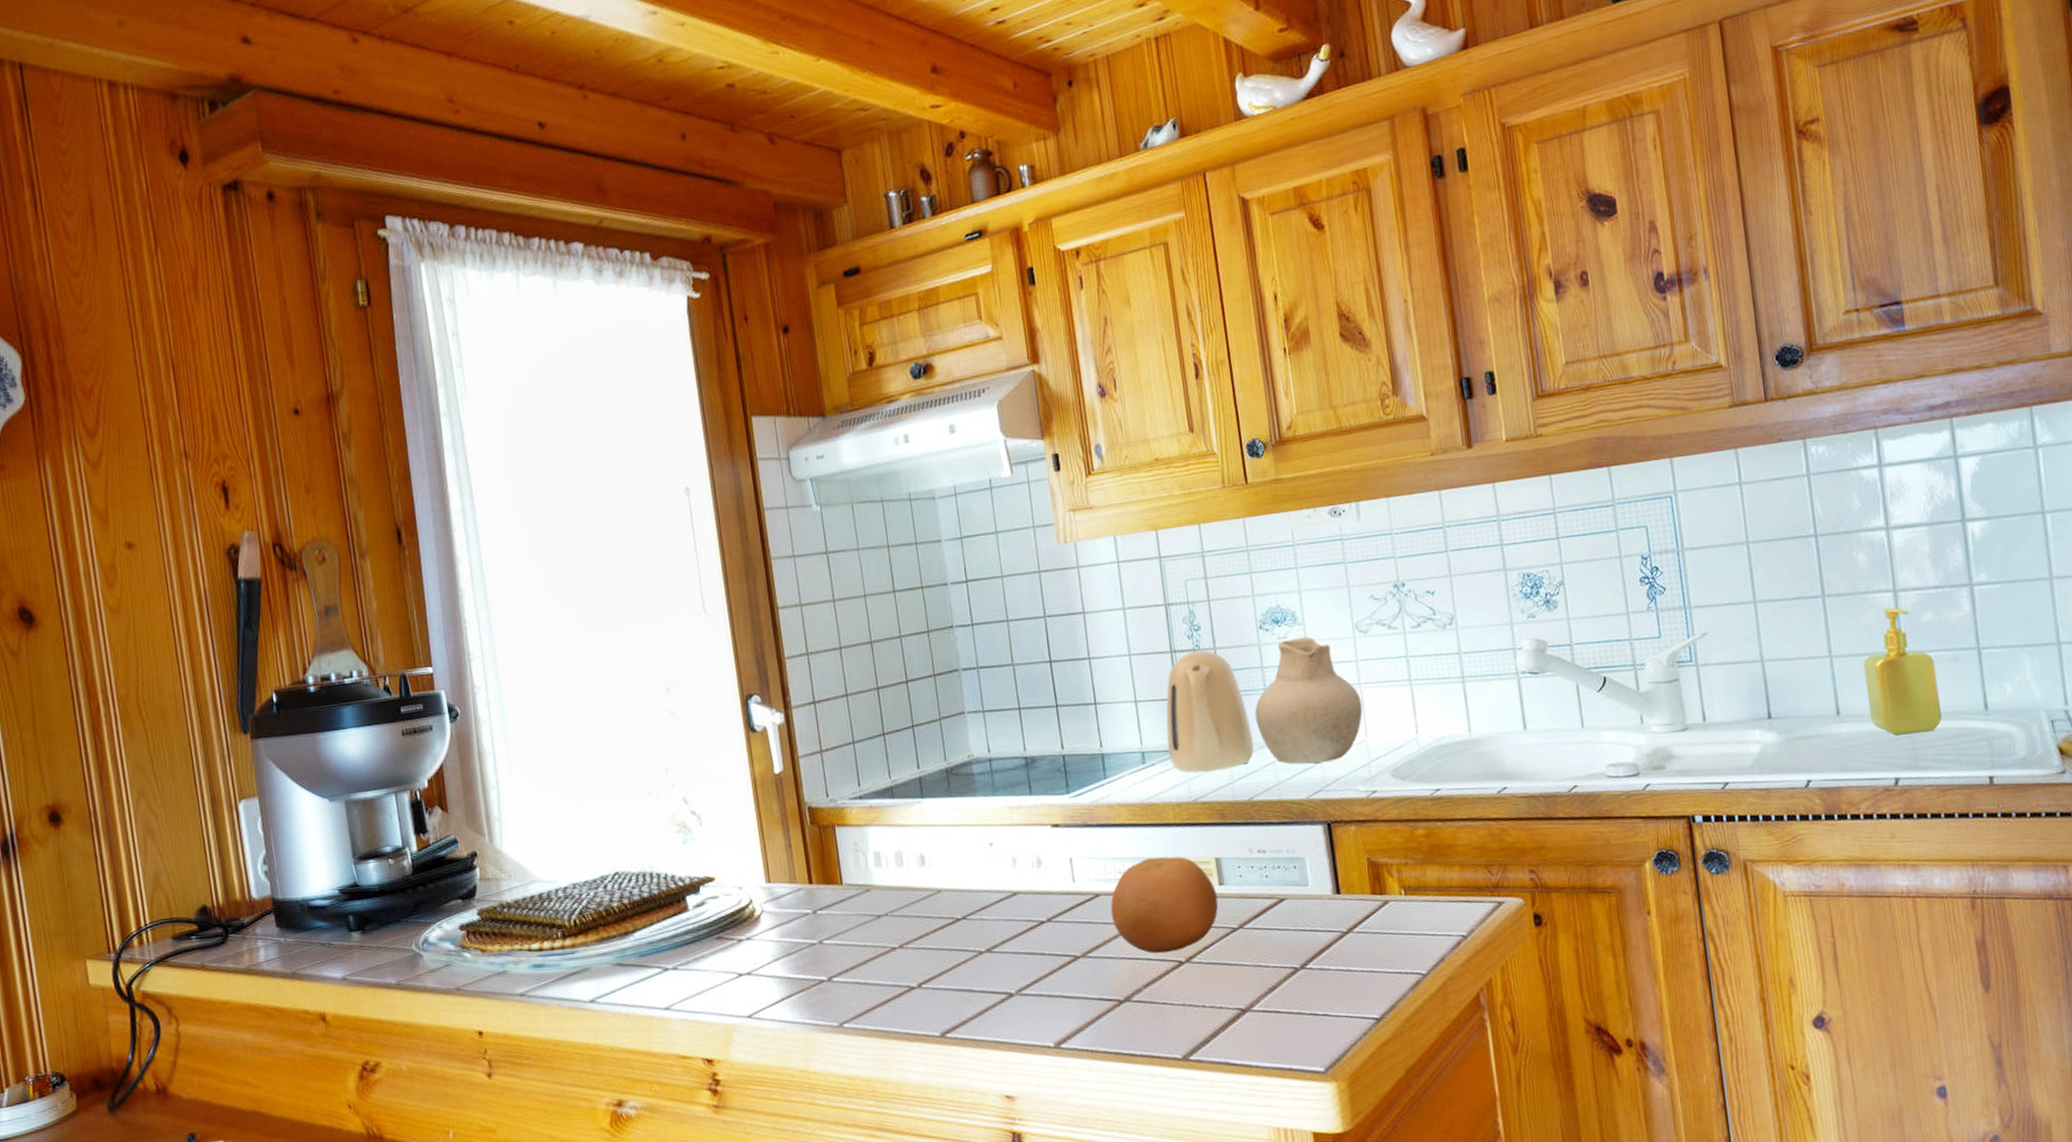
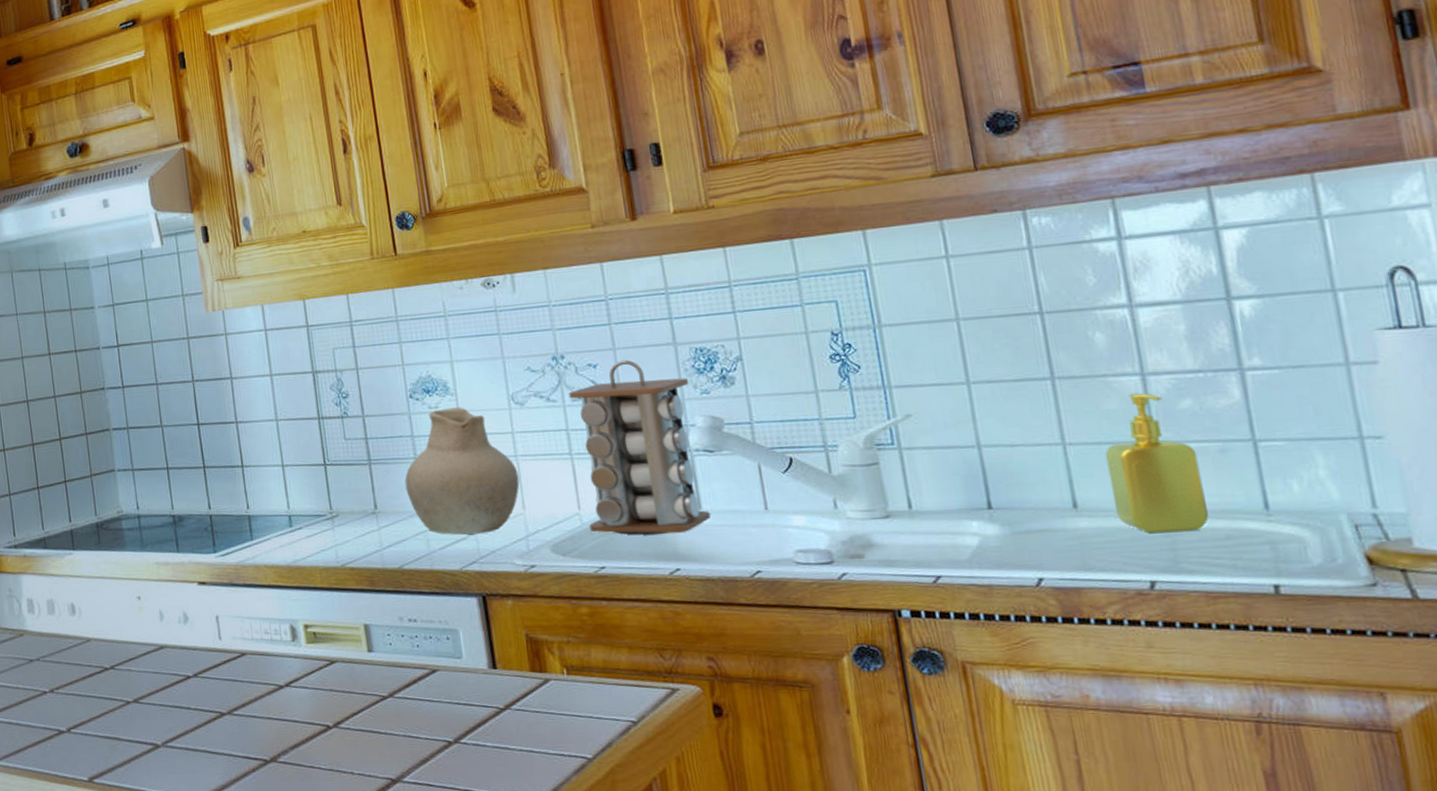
fruit: present [1110,856,1219,953] -> none [256,619,368,716]
kettle: present [1166,650,1254,773] -> none [313,417,404,539]
spice rack: none [1408,585,1534,757] -> present [568,359,711,535]

